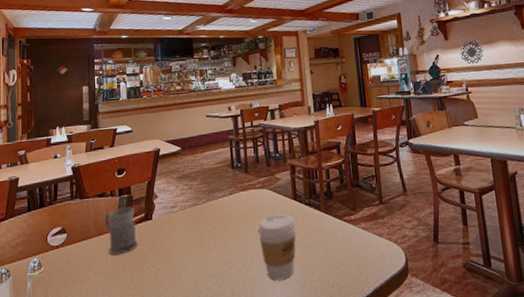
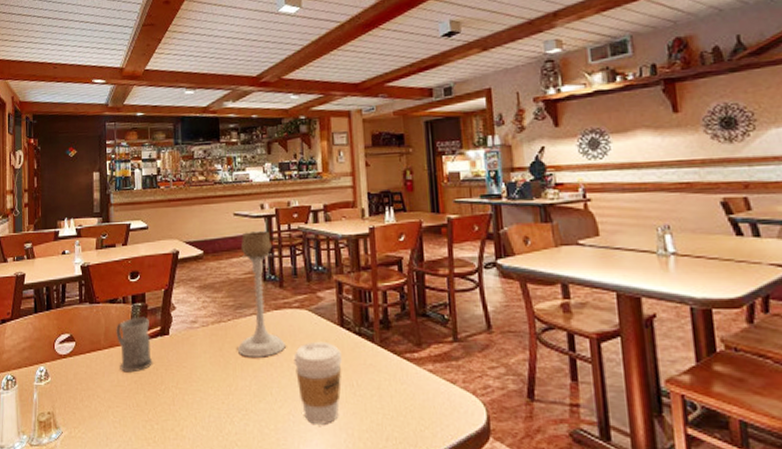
candle holder: none [212,128,251,232] -> present [238,231,286,357]

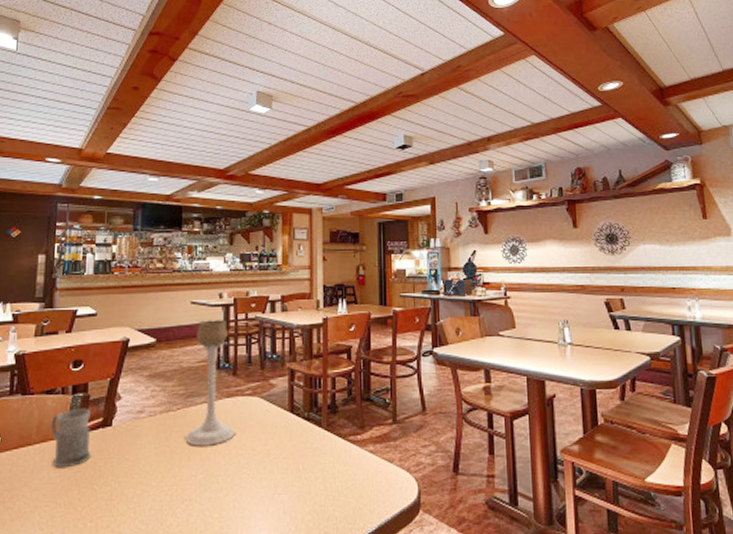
coffee cup: present [293,341,342,424] -> none [242,427,289,510]

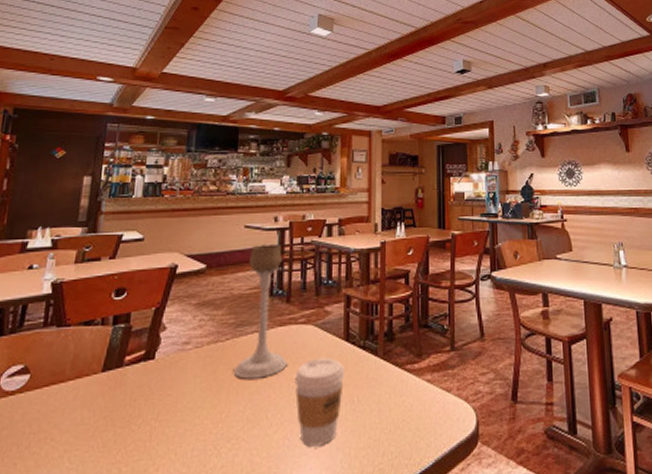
mug: present [51,408,92,468] -> none [86,340,132,407]
coffee cup: none [242,427,289,510] -> present [294,357,344,447]

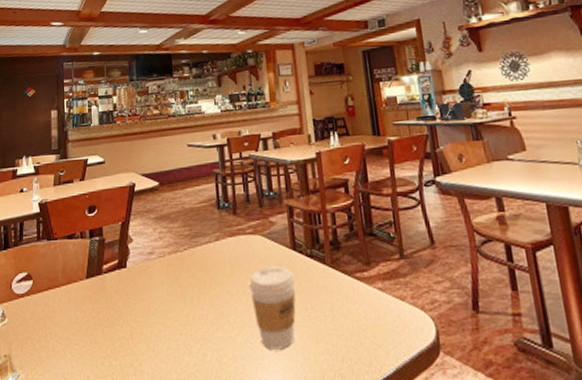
candle holder: present [235,244,287,379] -> none [195,160,241,286]

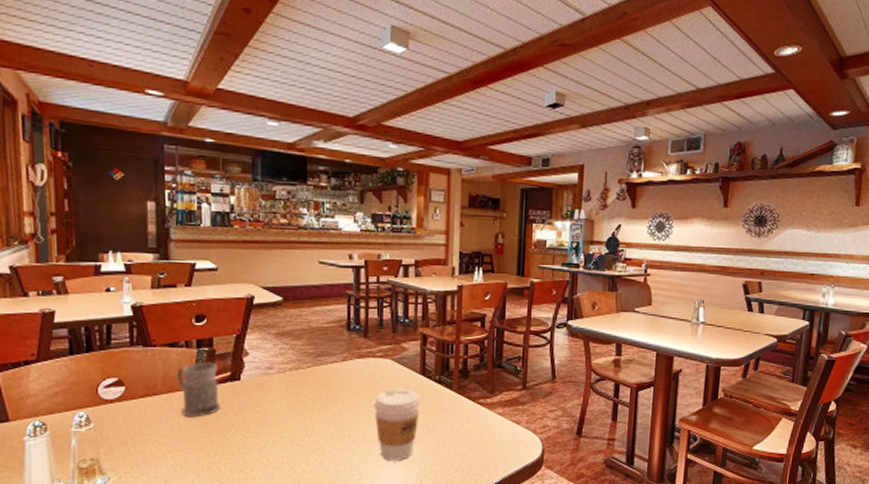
mug: none [74,251,111,309] -> present [177,362,221,418]

